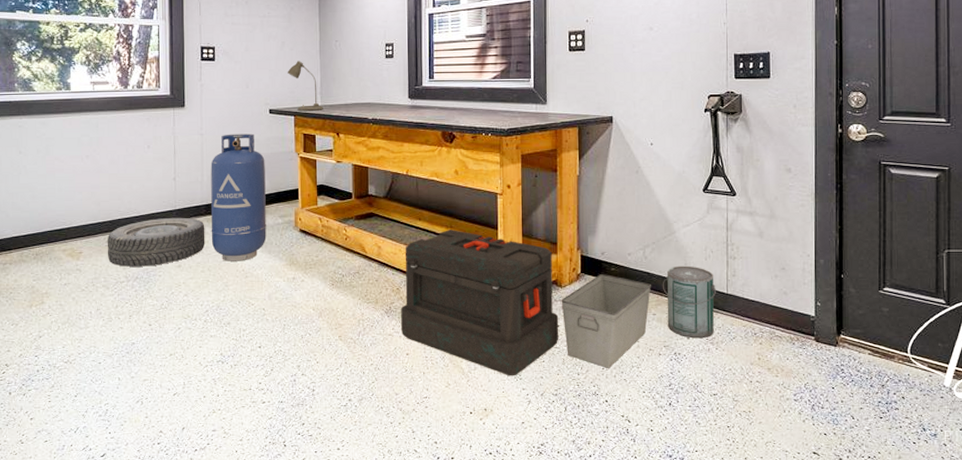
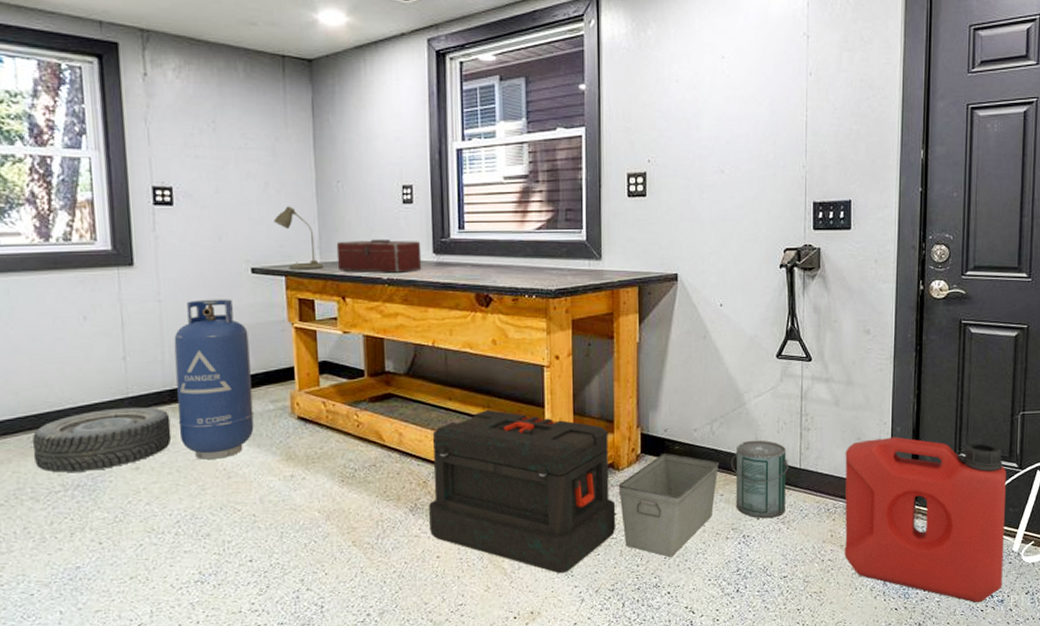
toolbox: none [333,86,400,114] -> present [336,238,422,273]
fuel can: none [770,268,935,435] -> present [844,436,1007,603]

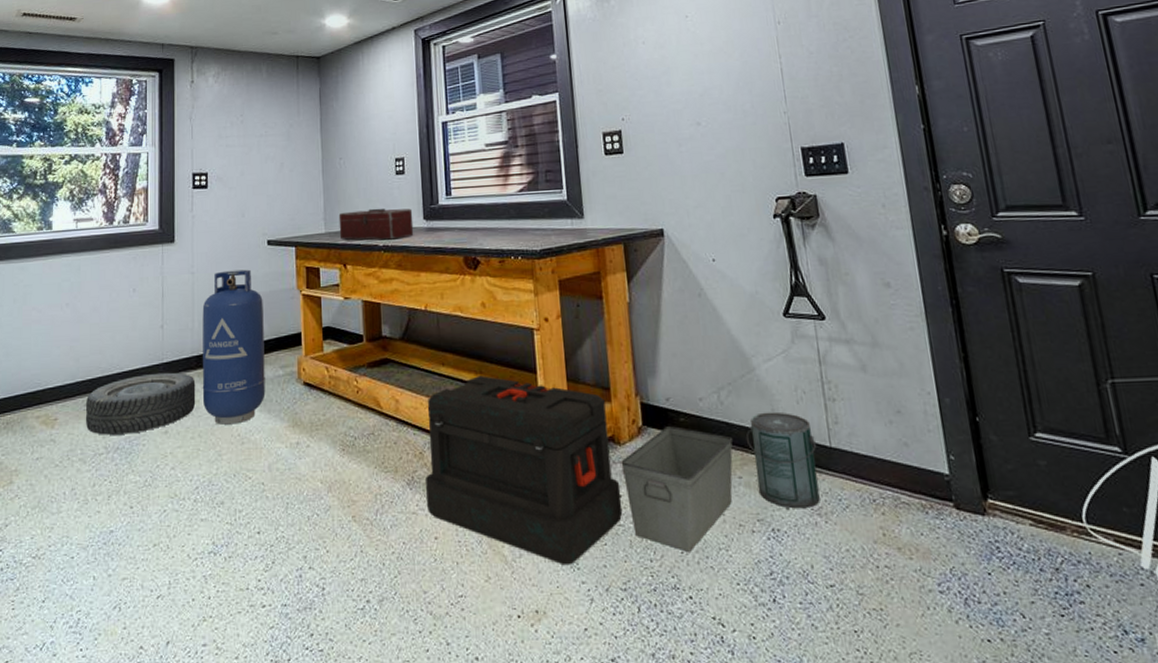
desk lamp: present [273,206,324,271] -> none [287,183,328,241]
fuel can: present [844,436,1007,603] -> none [883,410,1138,641]

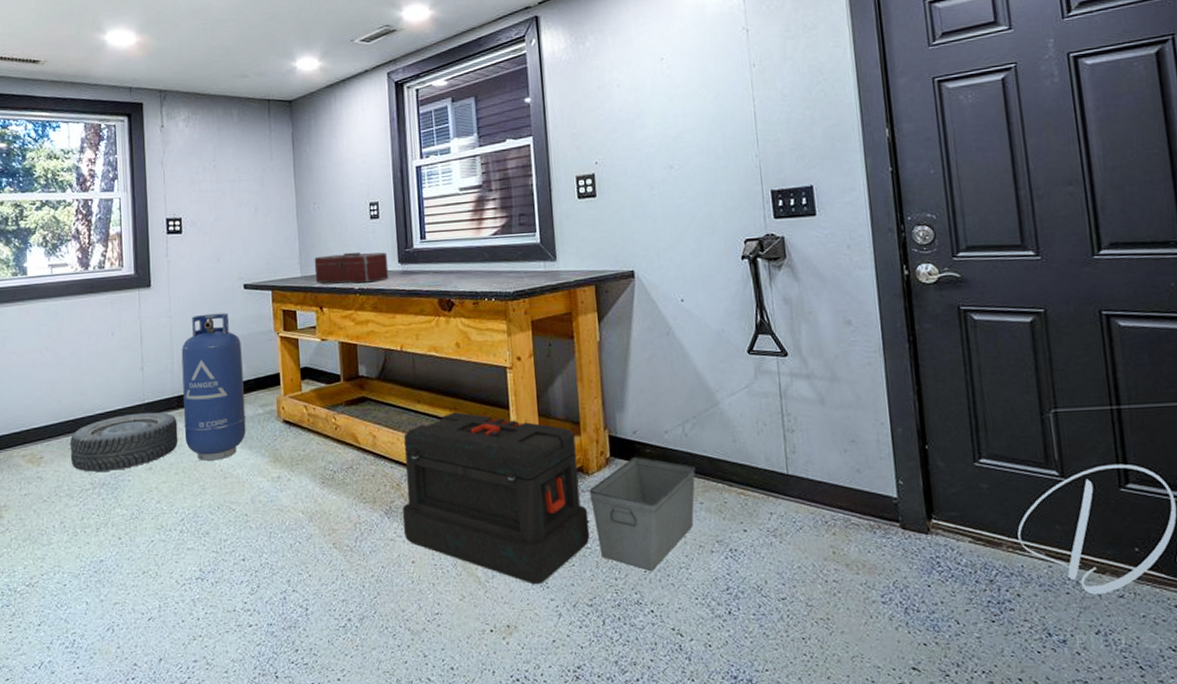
paint can: present [745,411,820,509] -> none [708,442,776,531]

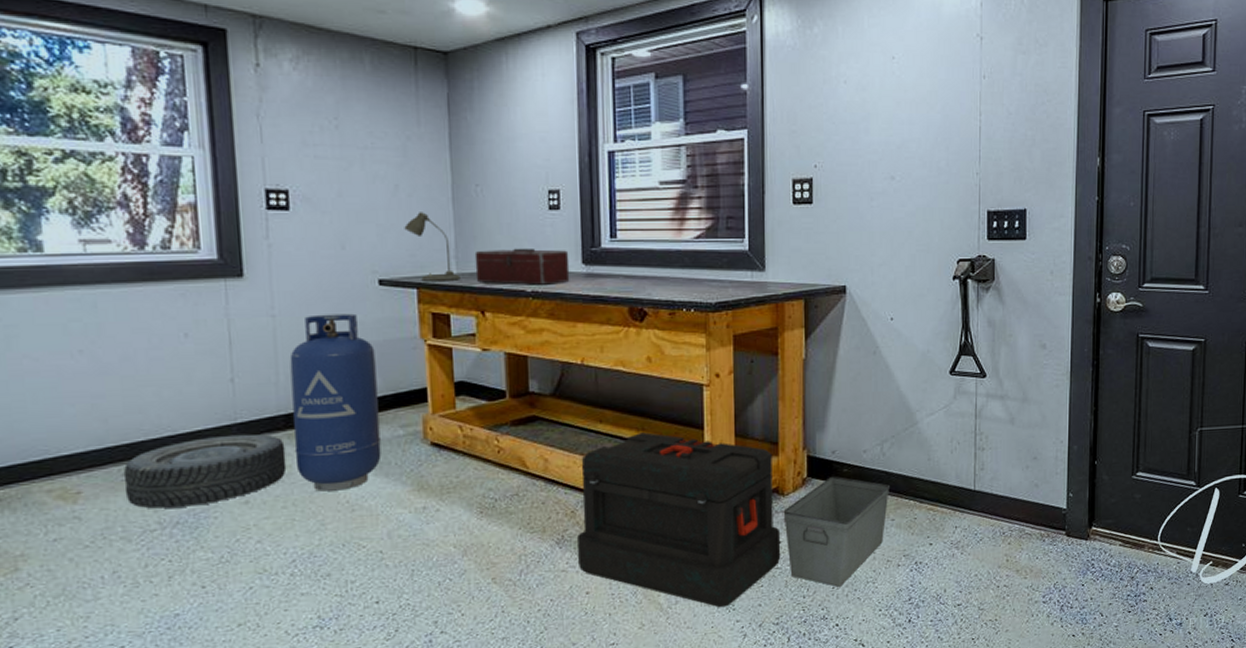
desk lamp: none [262,228,304,285] -> present [404,212,460,282]

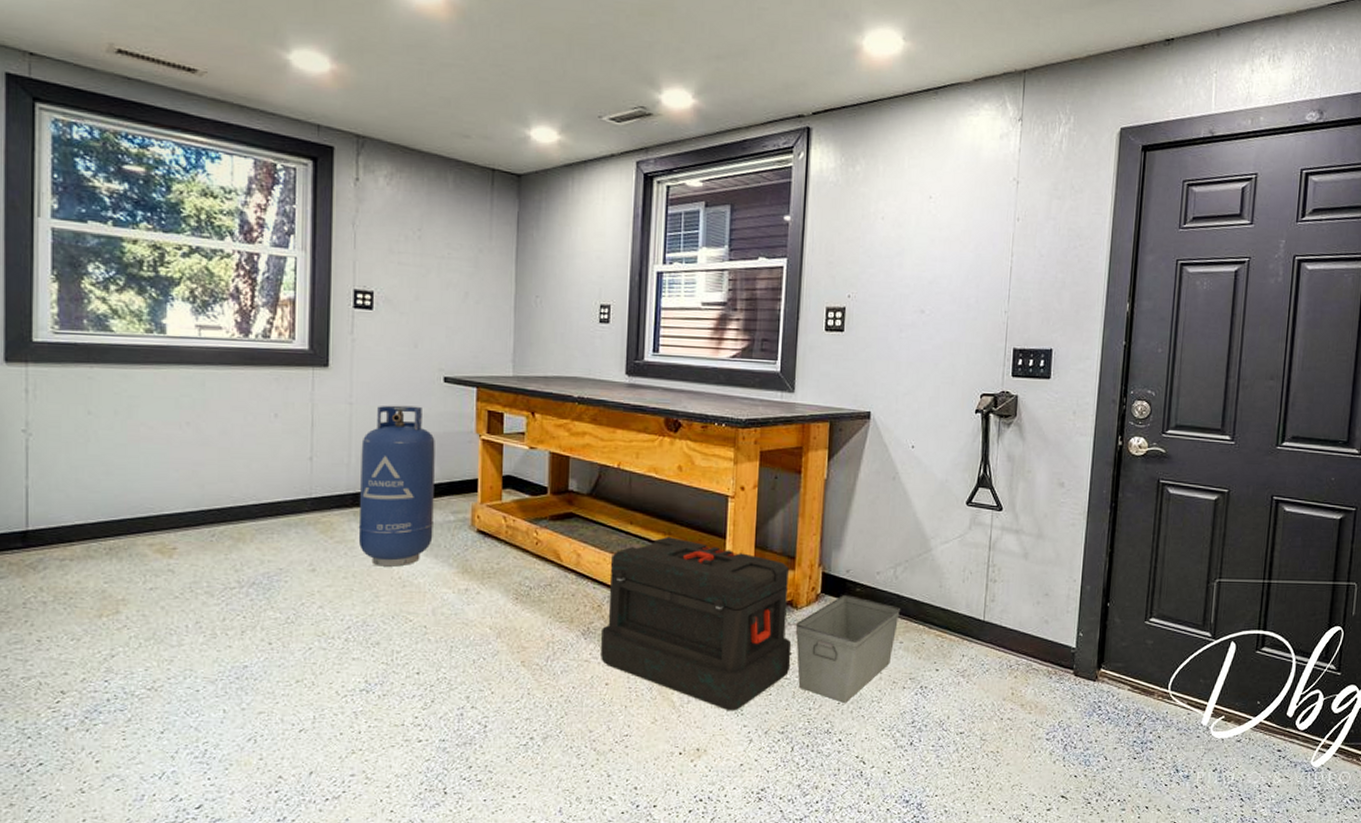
car tire: present [123,434,287,509] -> none [212,508,351,569]
desk lamp: present [404,212,460,282] -> none [470,318,516,383]
toolbox: present [474,248,570,285] -> none [529,356,614,392]

